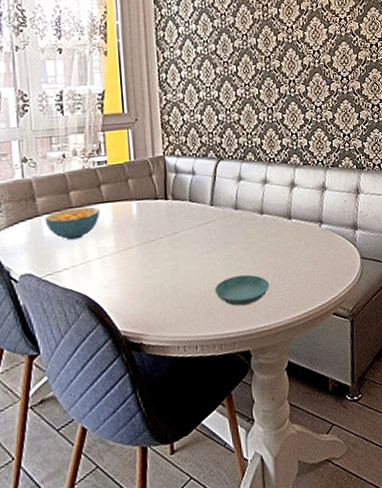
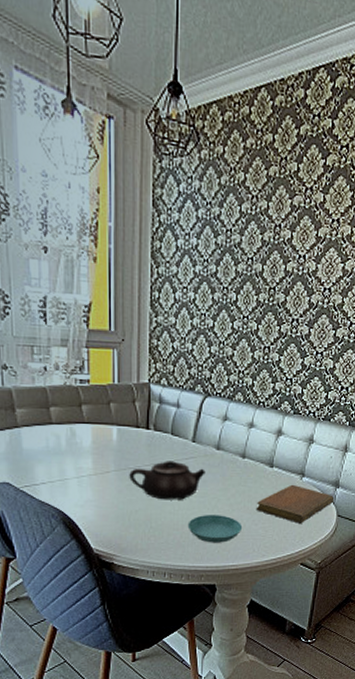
cereal bowl: present [45,206,100,241] -> none [24,424,79,456]
teapot: none [151,227,227,269] -> present [129,461,205,500]
notebook: none [280,233,356,272] -> present [256,484,335,524]

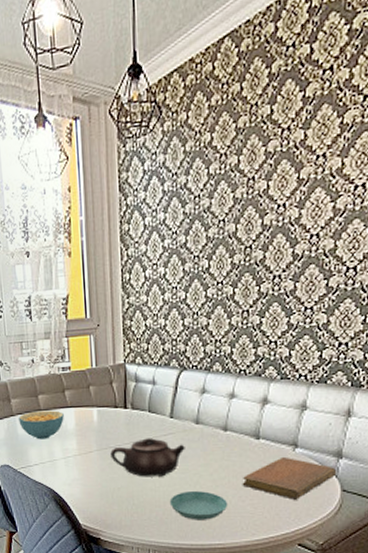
cereal bowl: none [24,424,79,456] -> present [18,410,64,440]

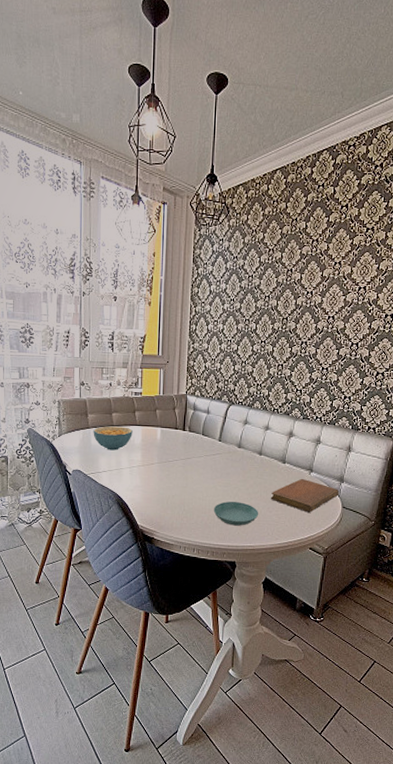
teapot: present [110,438,185,477] -> none [169,456,229,488]

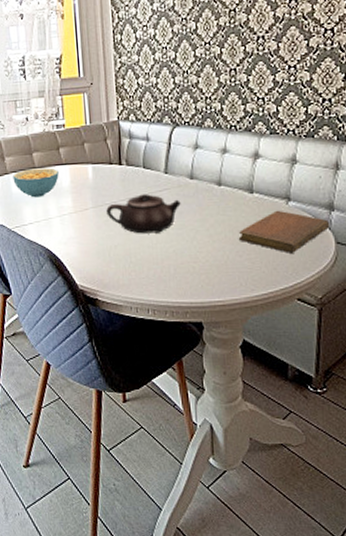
teapot: none [169,456,229,488] -> present [106,194,181,234]
saucer: present [213,501,259,526] -> none [167,247,226,277]

